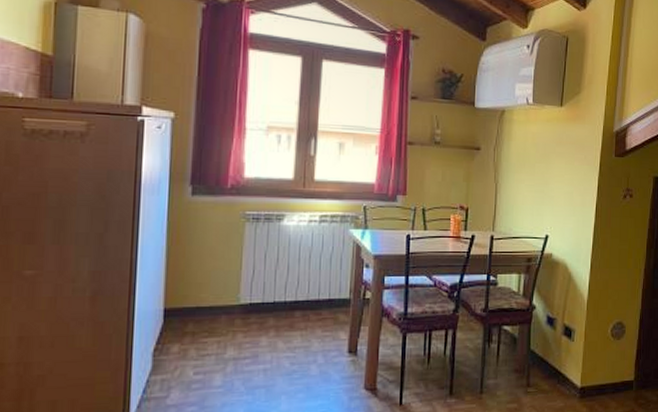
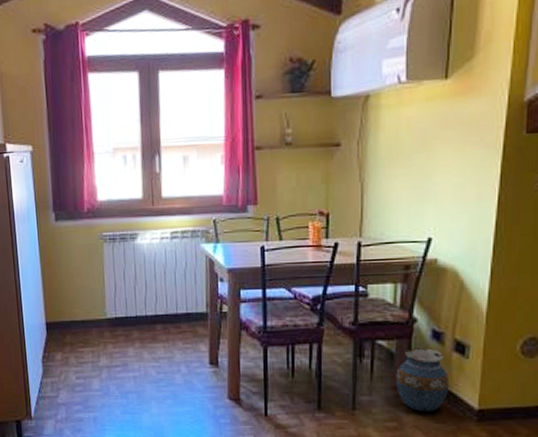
vase: none [517,332,560,392] -> present [396,348,450,412]

